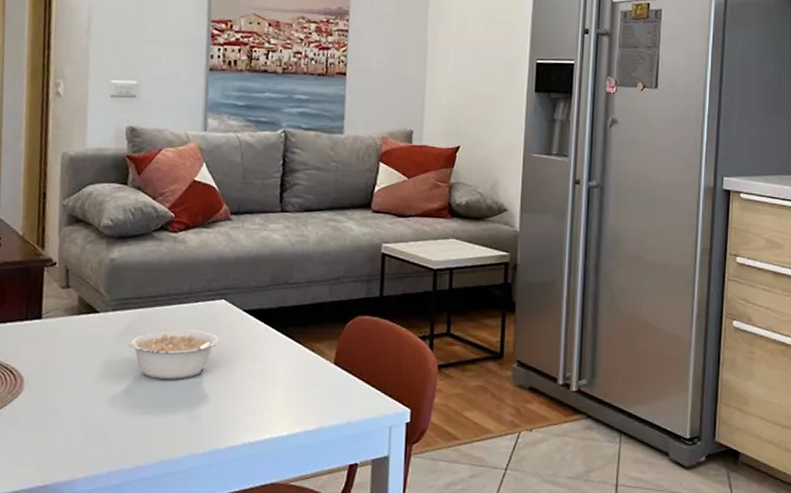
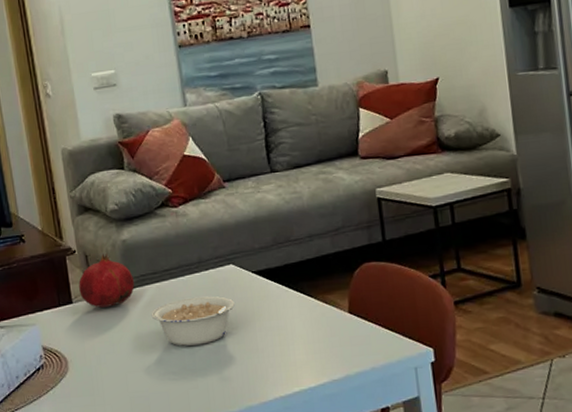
fruit: none [52,270,116,328] -> present [79,253,134,308]

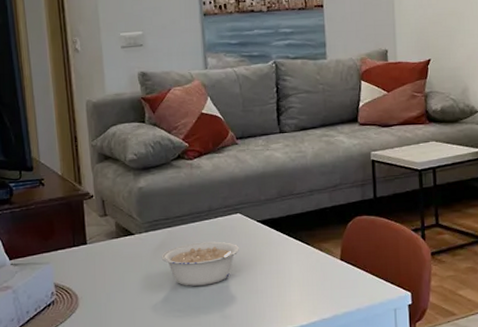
fruit: present [79,253,134,308] -> none [94,199,147,249]

